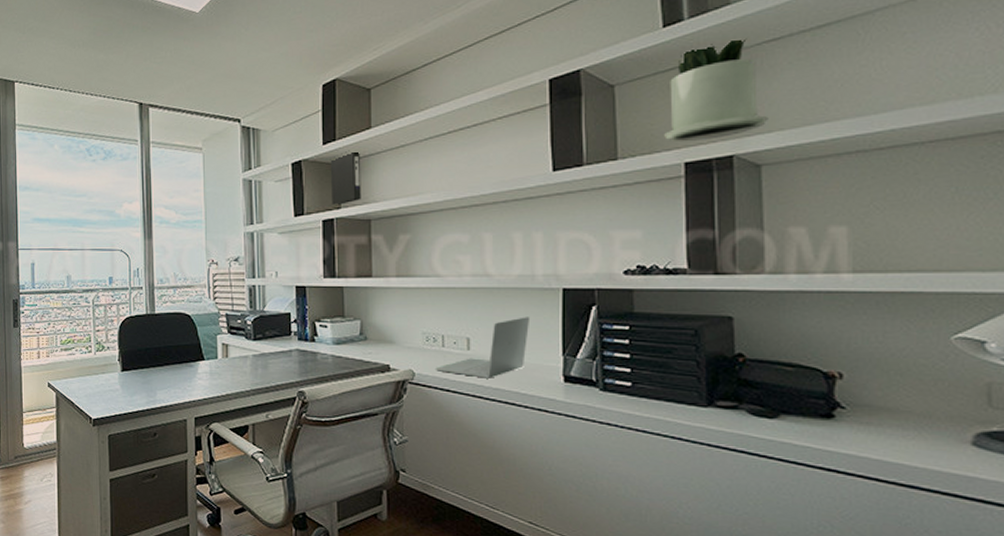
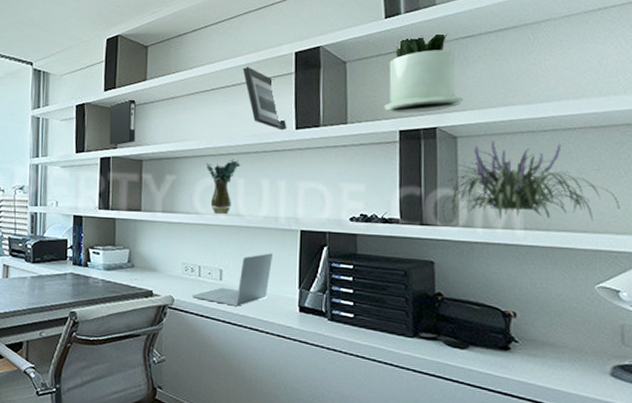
vase: none [446,211,486,276] -> present [206,159,240,215]
picture frame: none [484,101,542,174] -> present [242,66,287,131]
plant: none [742,164,987,270] -> present [442,140,620,223]

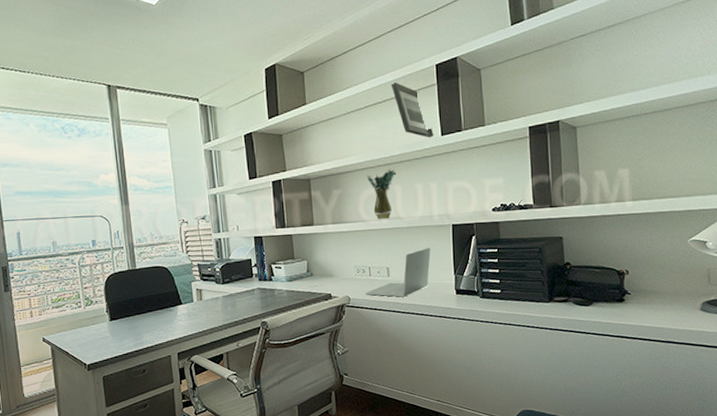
binder: present [109,98,136,145] -> none [275,123,302,168]
planter: present [383,34,463,114] -> none [514,34,580,112]
plant: present [442,140,620,223] -> none [567,124,706,203]

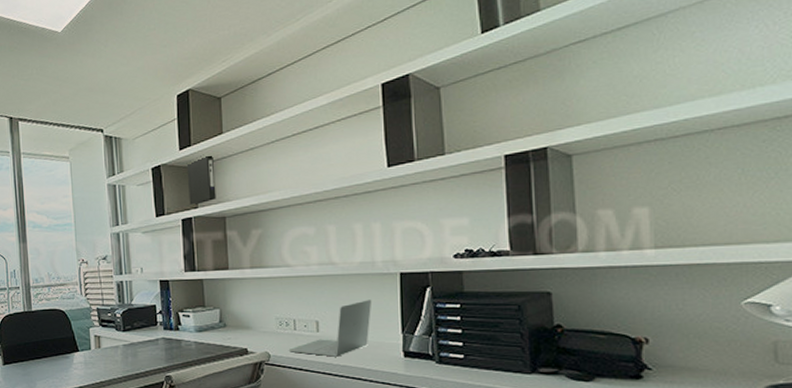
binder: none [275,123,302,168] -> present [186,154,216,205]
vase: present [367,168,396,220] -> none [293,205,330,265]
picture frame: present [390,82,434,138] -> none [324,105,378,170]

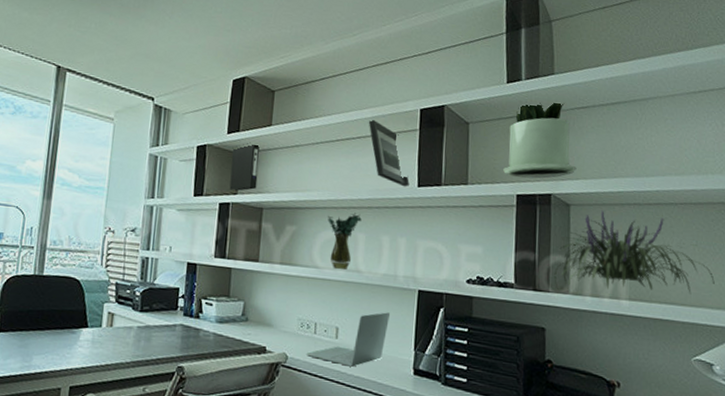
vase: none [293,205,330,265] -> present [328,213,362,271]
picture frame: none [324,105,378,170] -> present [368,119,409,187]
planter: none [484,41,577,137] -> present [502,103,577,179]
plant: none [557,149,770,249] -> present [554,210,715,295]

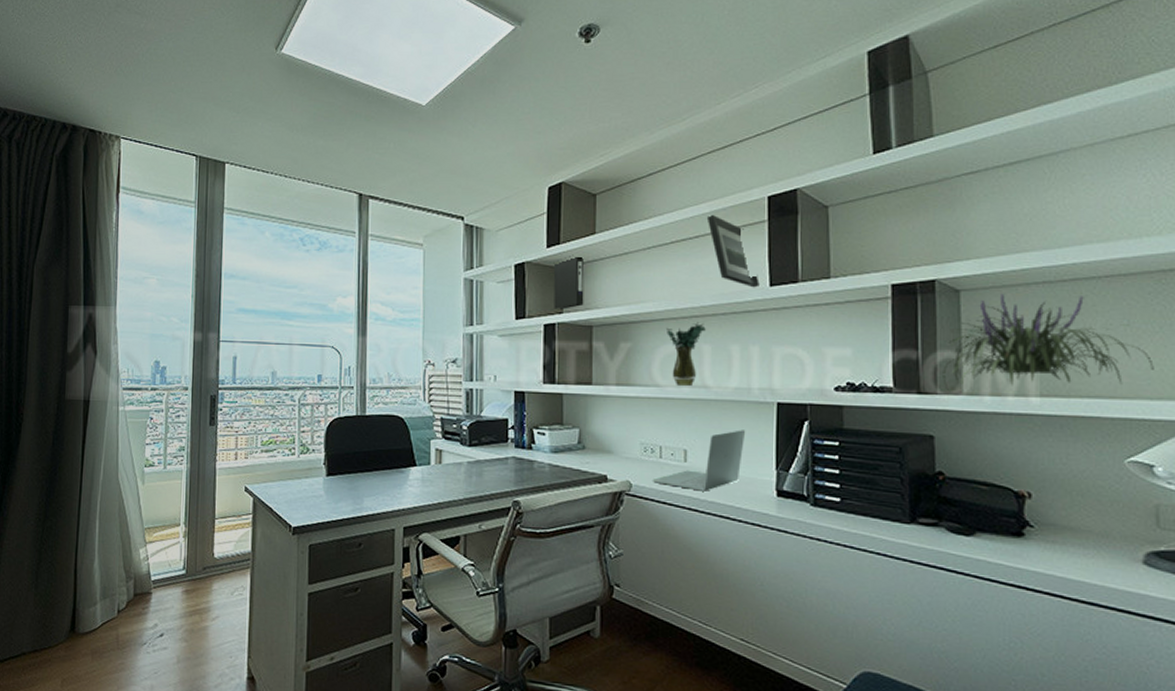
planter: present [502,103,577,179] -> none [872,170,967,265]

